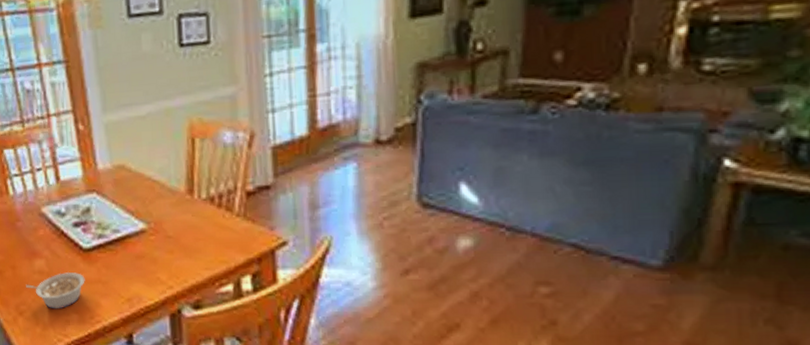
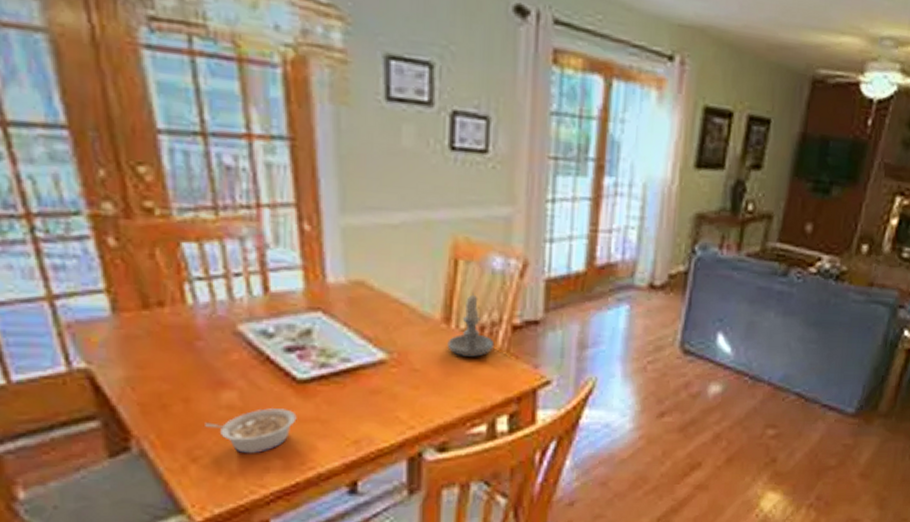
candle: none [193,165,233,223] -> present [447,292,495,357]

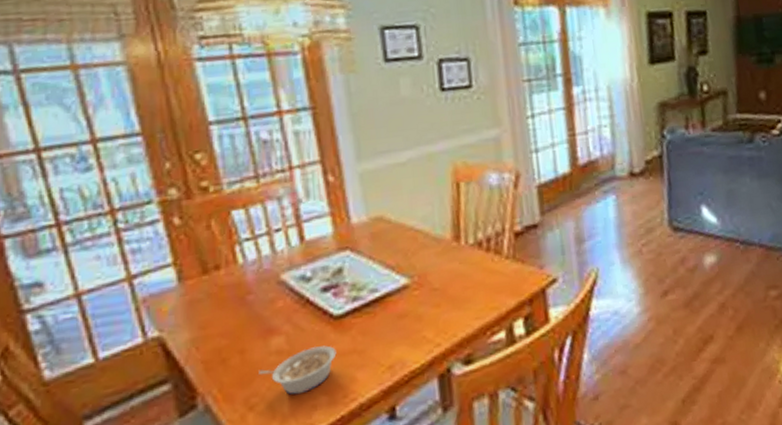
candle: present [447,292,495,357] -> none [460,209,502,270]

